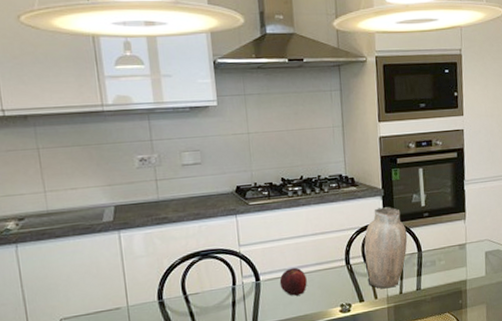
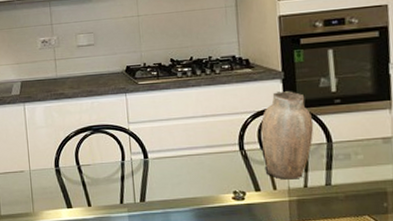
fruit: present [279,267,307,296] -> none [168,148,197,177]

